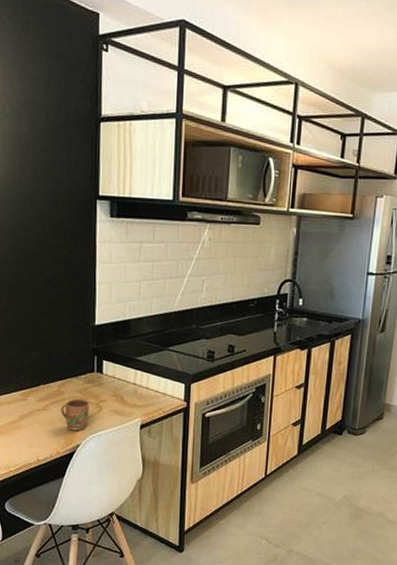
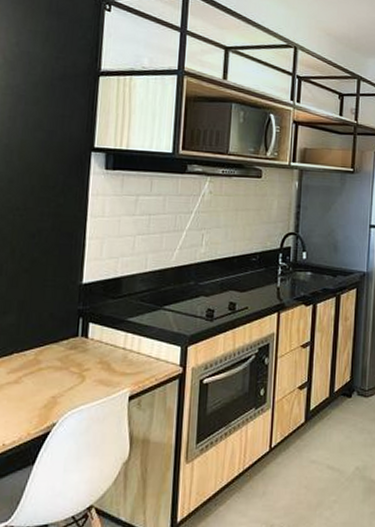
mug: present [60,398,89,431] -> none [35,368,71,407]

